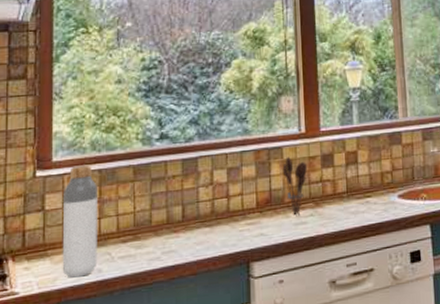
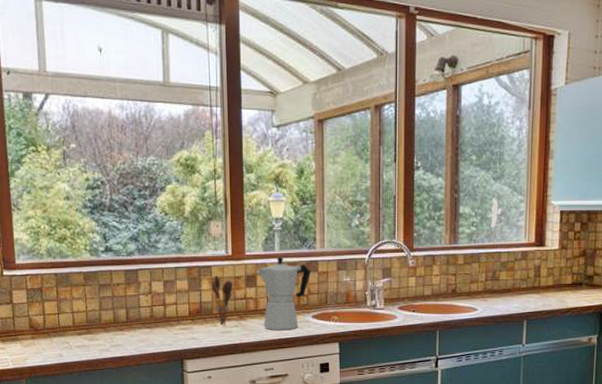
bottle: present [62,164,98,278] -> none [27,268,59,359]
moka pot: none [333,130,395,217] -> present [256,256,311,331]

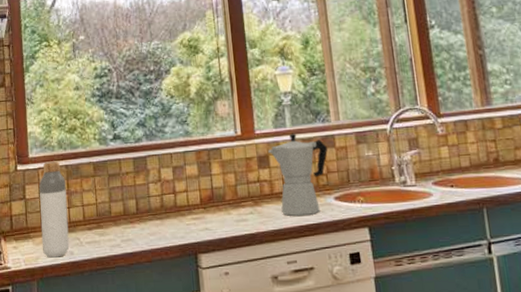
bottle: none [27,268,59,359] -> present [39,161,70,258]
utensil holder: present [211,275,233,325] -> none [221,158,245,213]

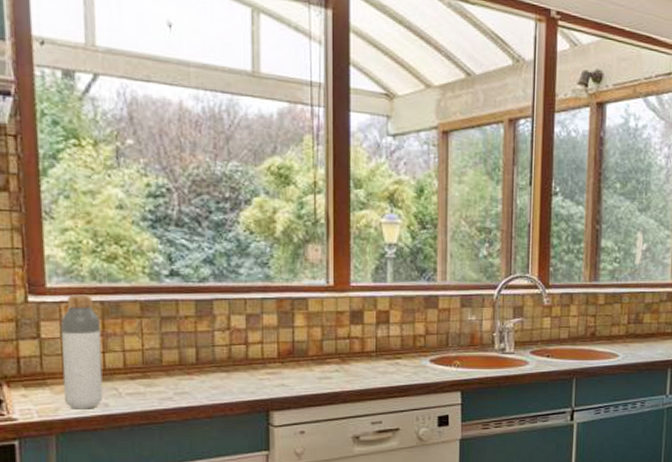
moka pot: present [268,133,328,217] -> none [363,289,430,377]

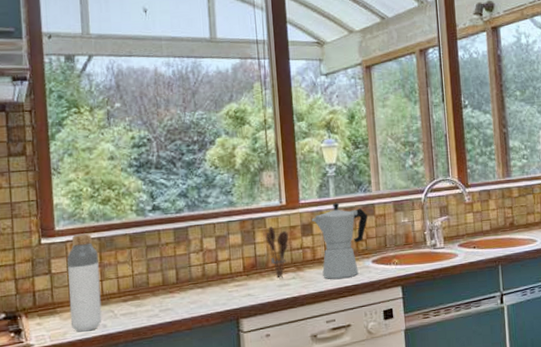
utensil holder: none [307,309,334,370] -> present [265,226,288,279]
moka pot: none [363,289,430,377] -> present [312,202,368,280]

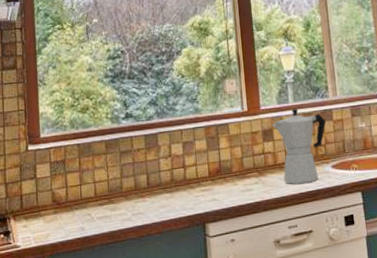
bottle: present [67,233,102,332] -> none [50,140,81,235]
utensil holder: present [265,226,288,279] -> none [229,132,251,184]

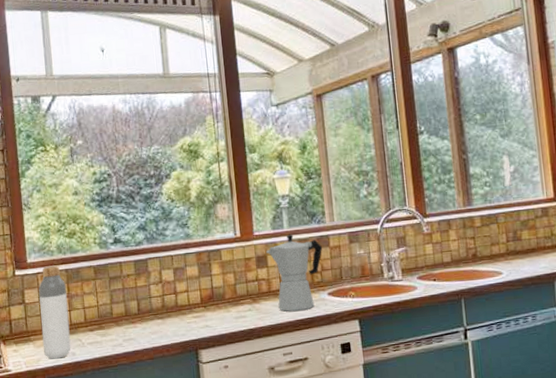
bottle: none [50,140,81,235] -> present [39,265,71,359]

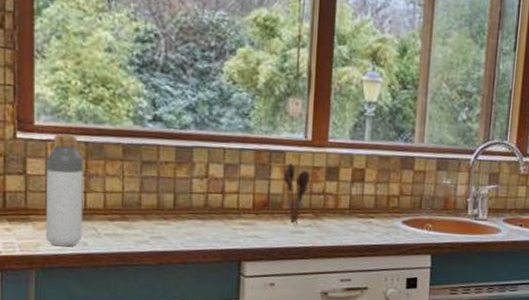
utensil holder: none [221,258,244,310] -> present [283,163,310,224]
moka pot: present [266,234,323,312] -> none [339,148,406,236]

